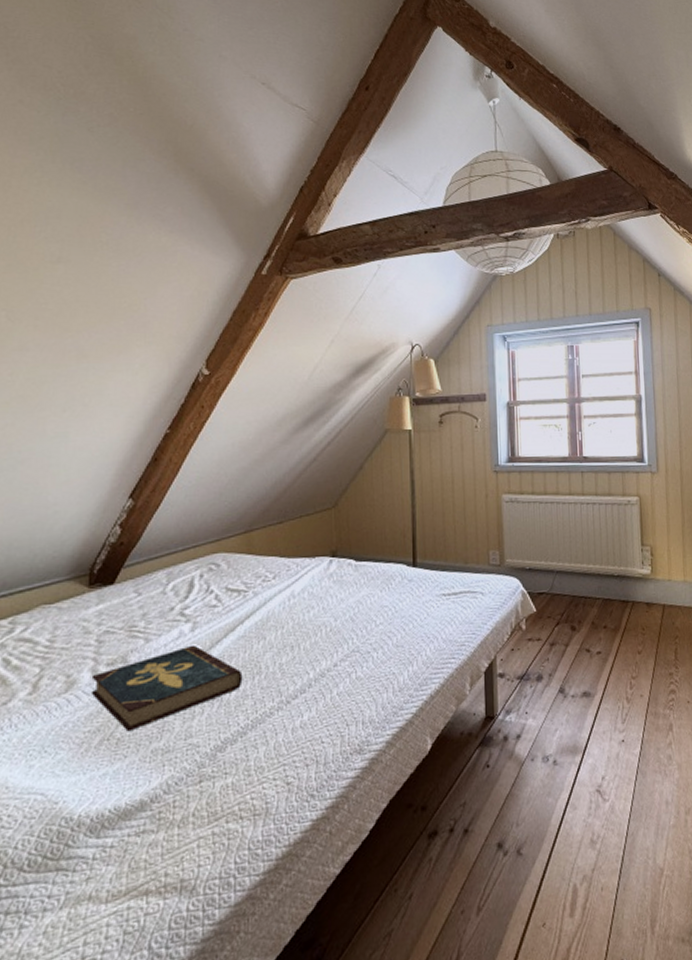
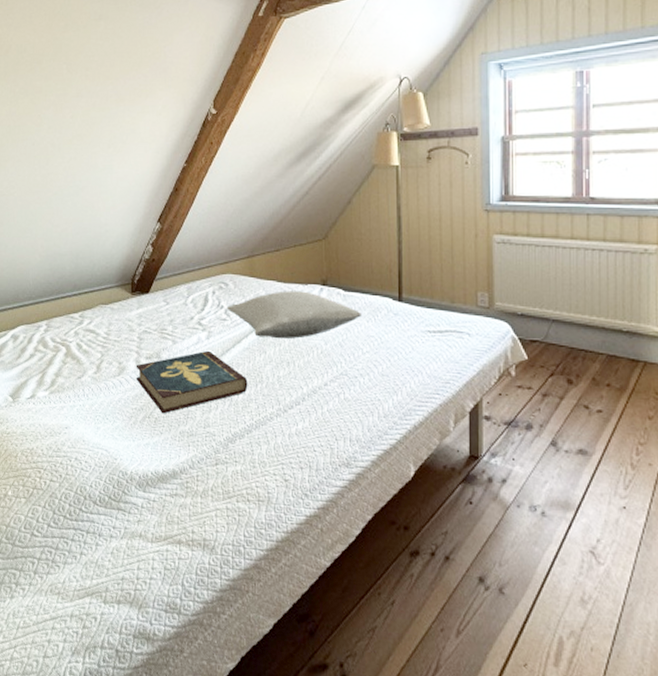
pillow: none [217,565,376,622] -> present [226,291,363,339]

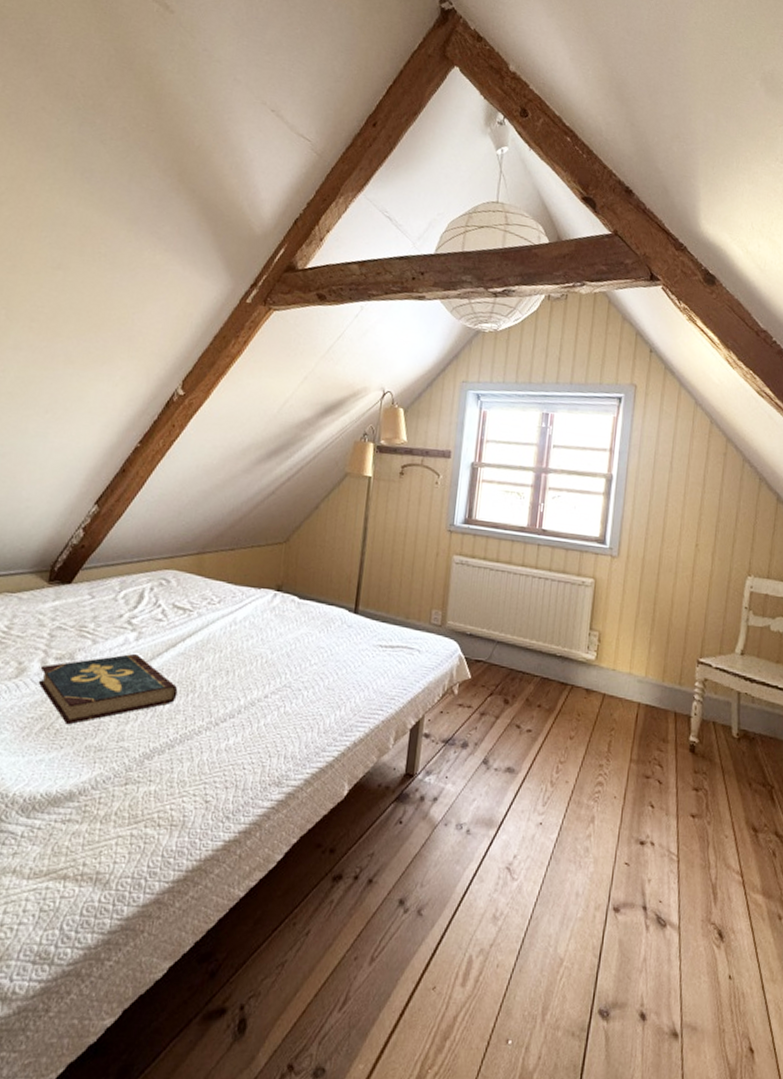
pillow: present [226,291,363,339] -> none [164,593,316,646]

